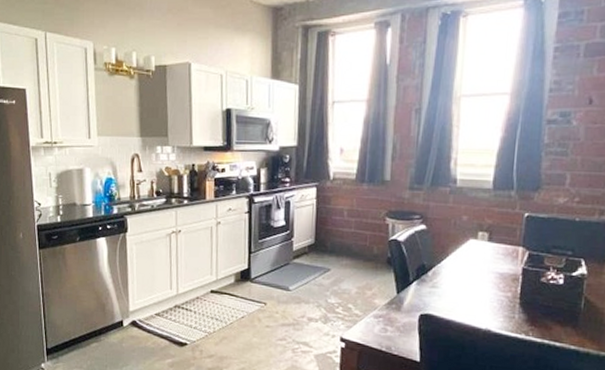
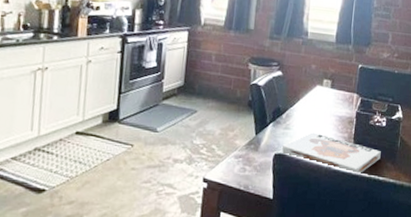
board game: none [429,291,557,339] -> present [282,132,381,175]

